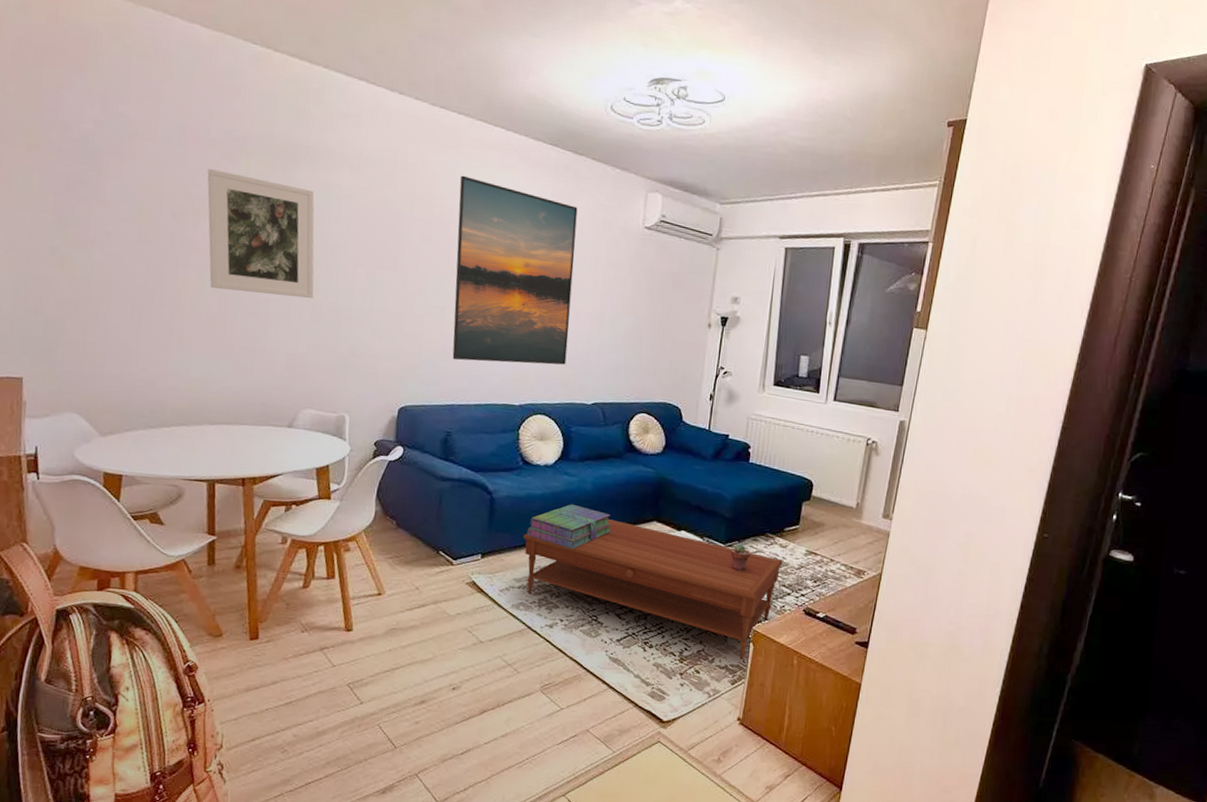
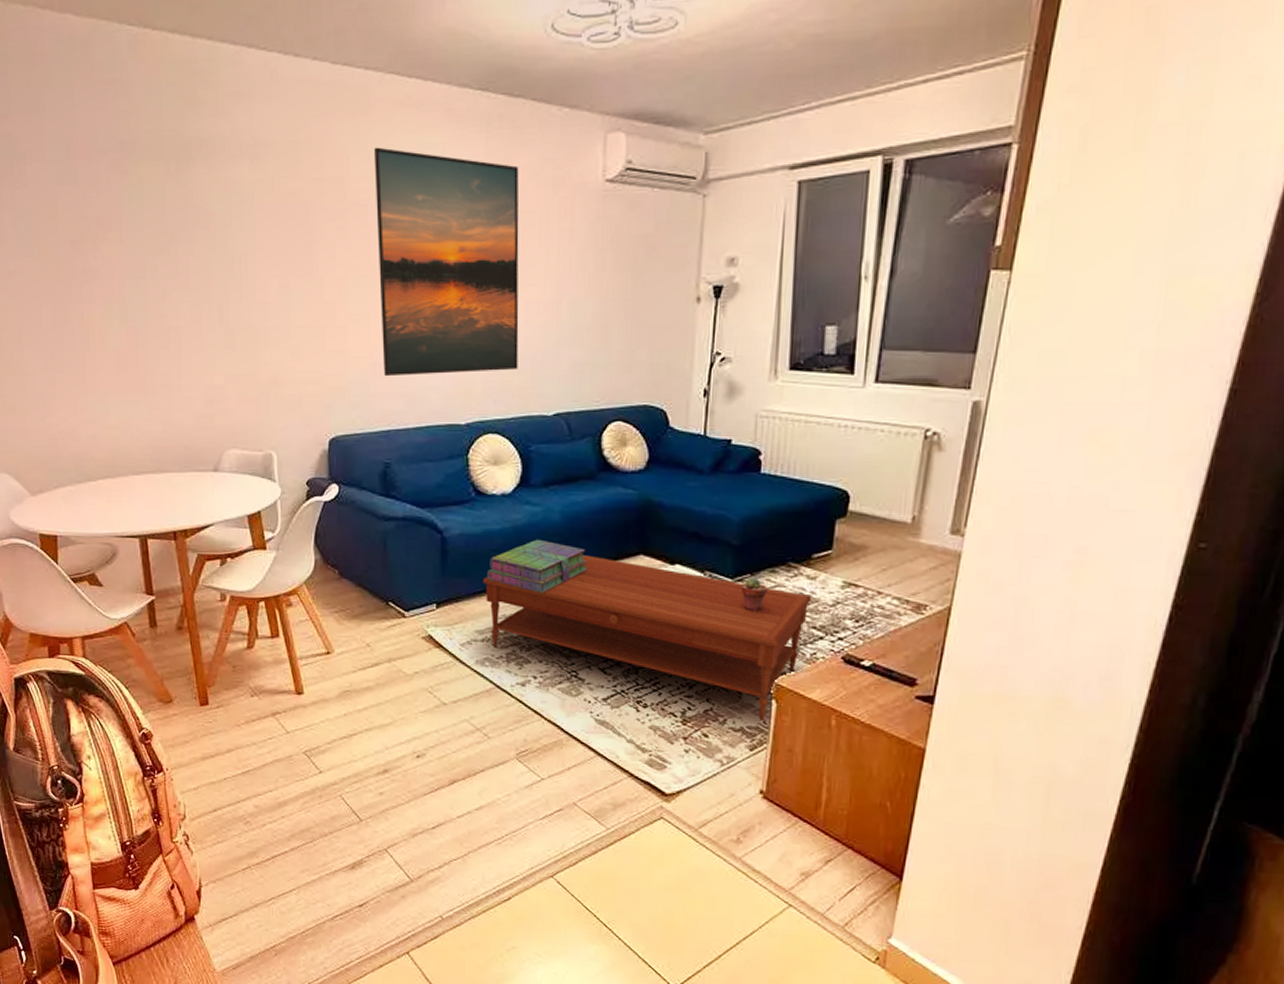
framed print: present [207,168,315,299] -> none [99,183,225,322]

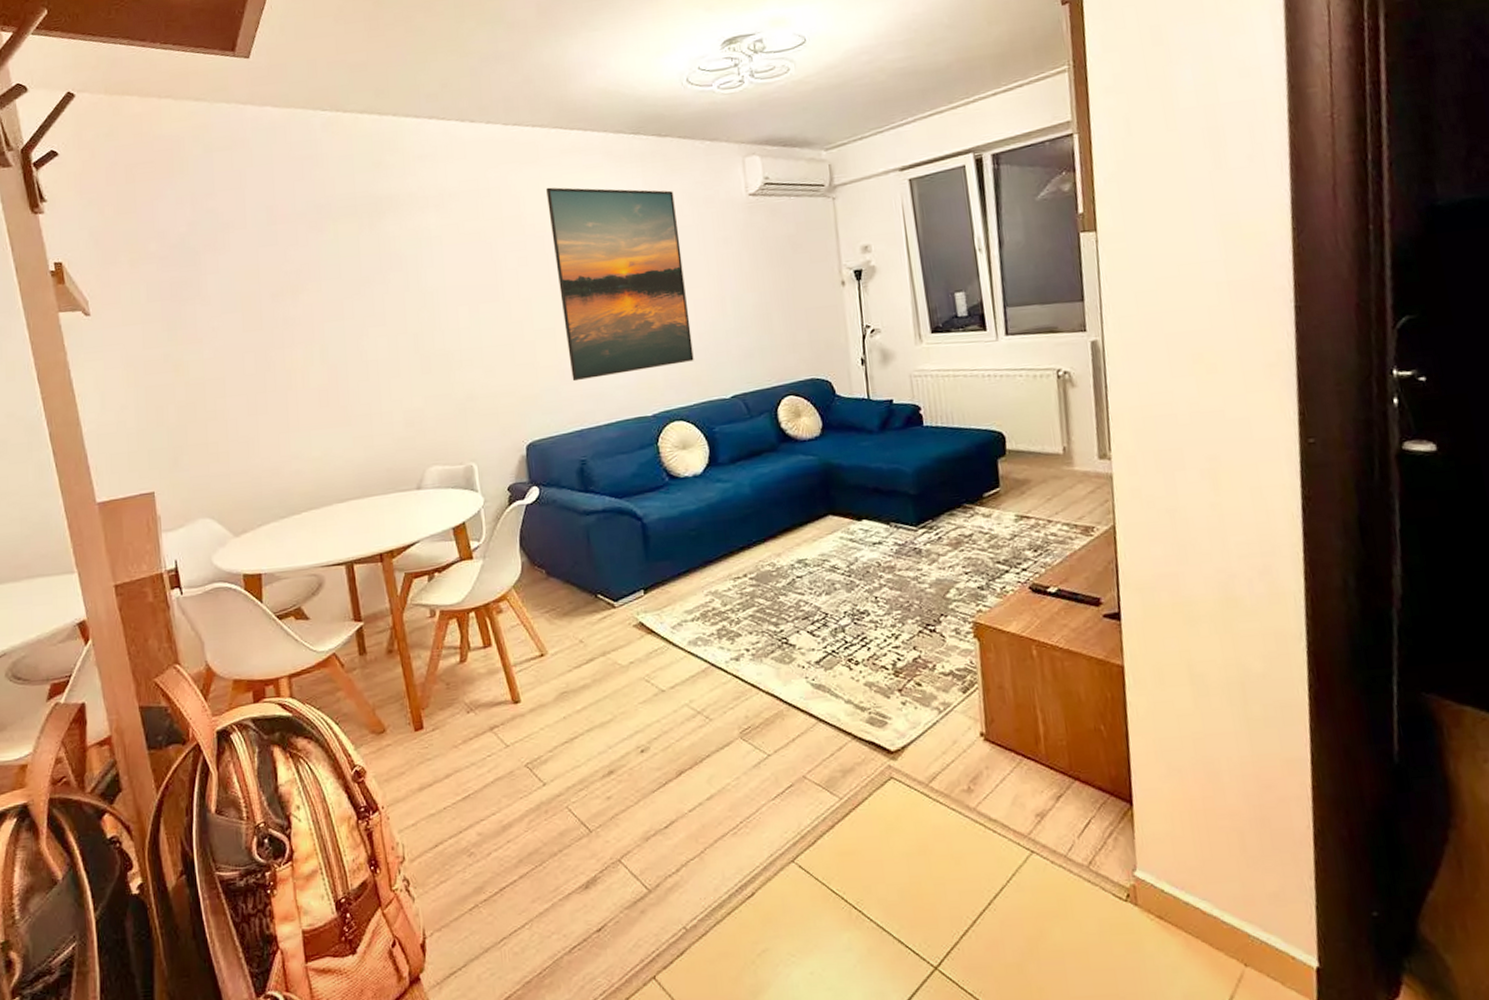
coffee table: present [483,555,812,720] -> none [686,522,991,661]
stack of books: present [486,539,587,593] -> none [688,513,782,566]
potted succulent: present [740,577,768,612] -> none [925,522,950,555]

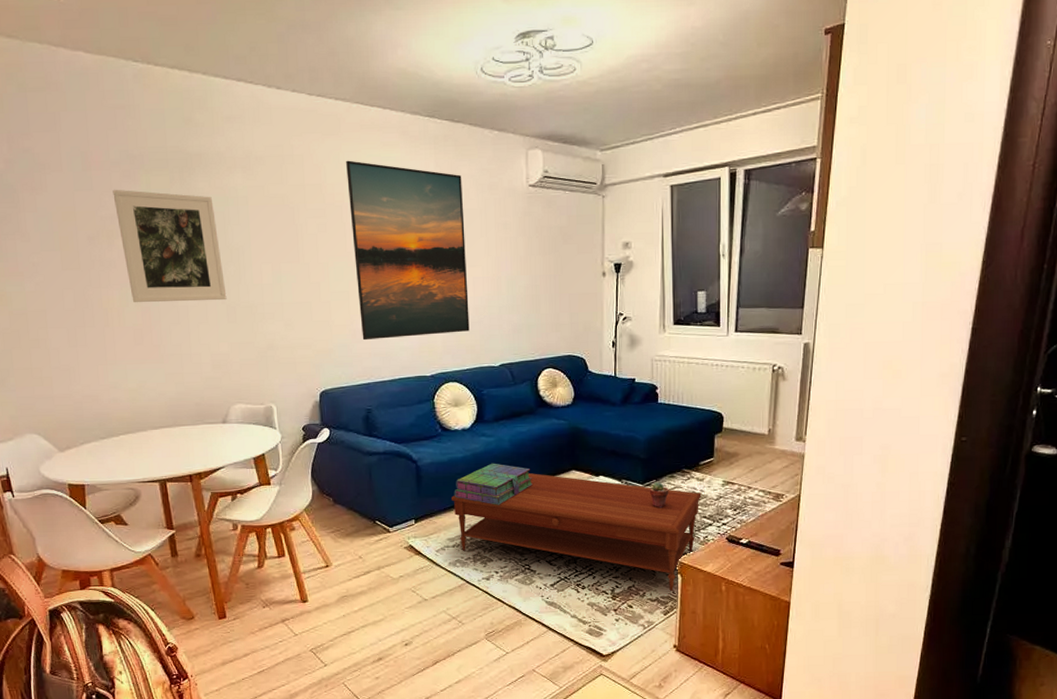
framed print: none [298,239,421,360] -> present [112,189,227,303]
coffee table: none [686,522,991,661] -> present [451,473,702,591]
stack of books: none [688,513,782,566] -> present [454,463,533,505]
potted succulent: none [925,522,950,555] -> present [649,482,669,508]

